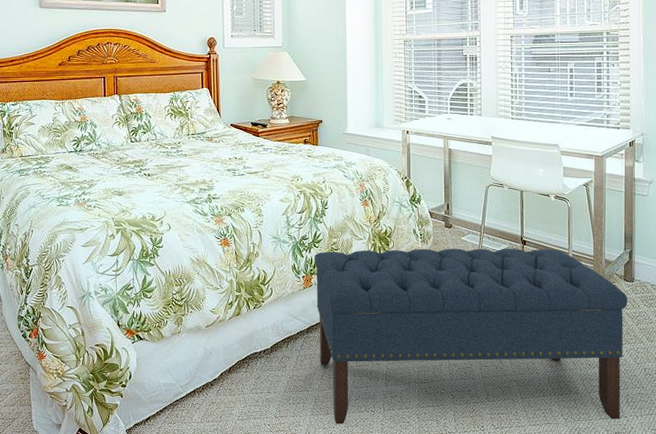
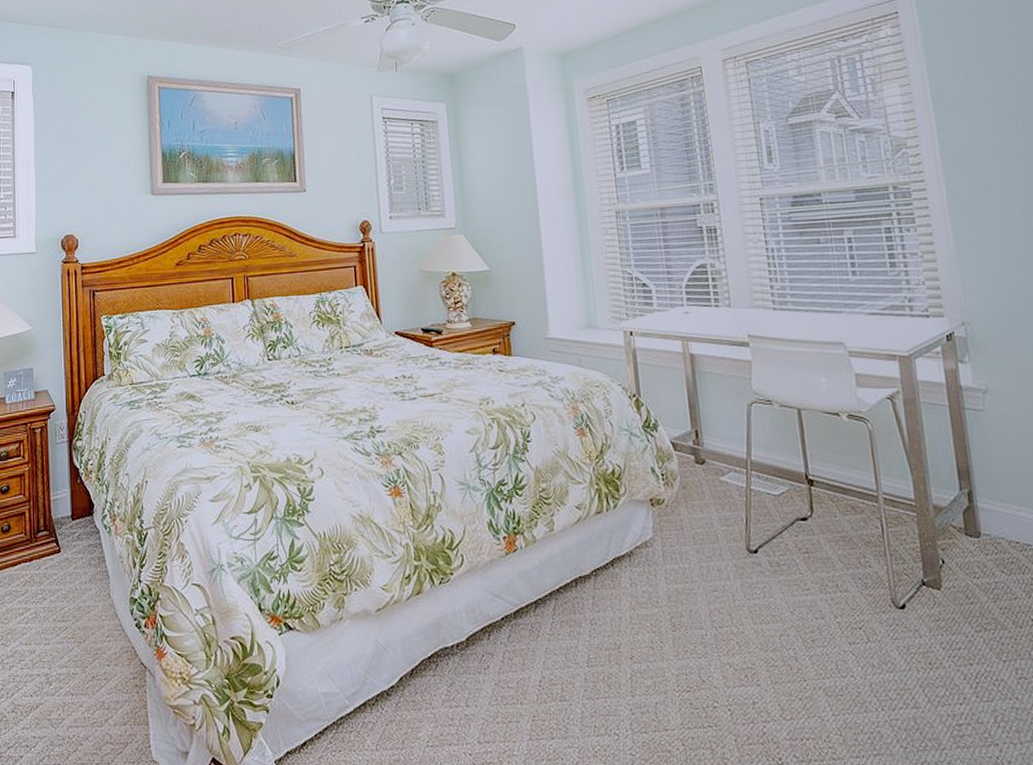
bench: present [314,248,628,424] -> none [517,490,989,754]

